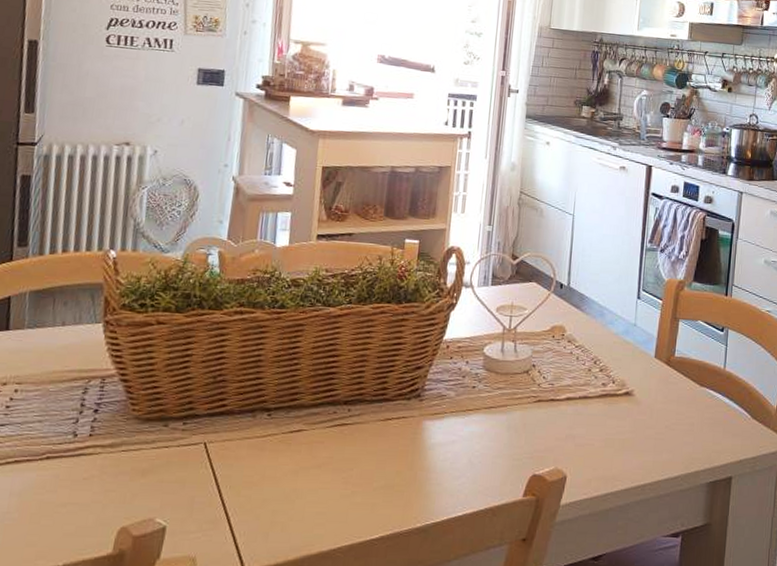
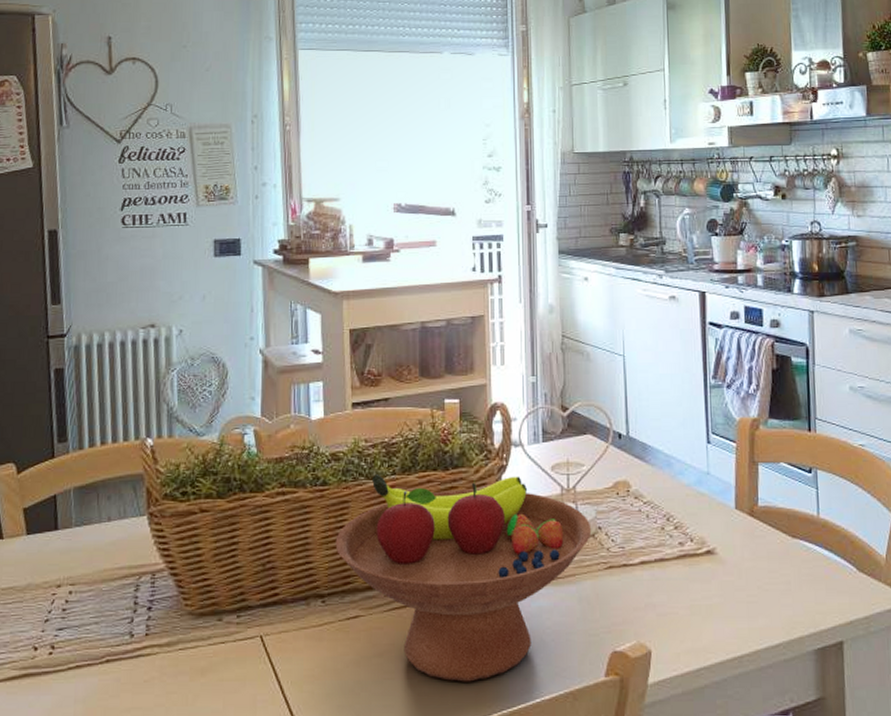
fruit bowl: none [286,302,527,495] -> present [335,474,592,682]

